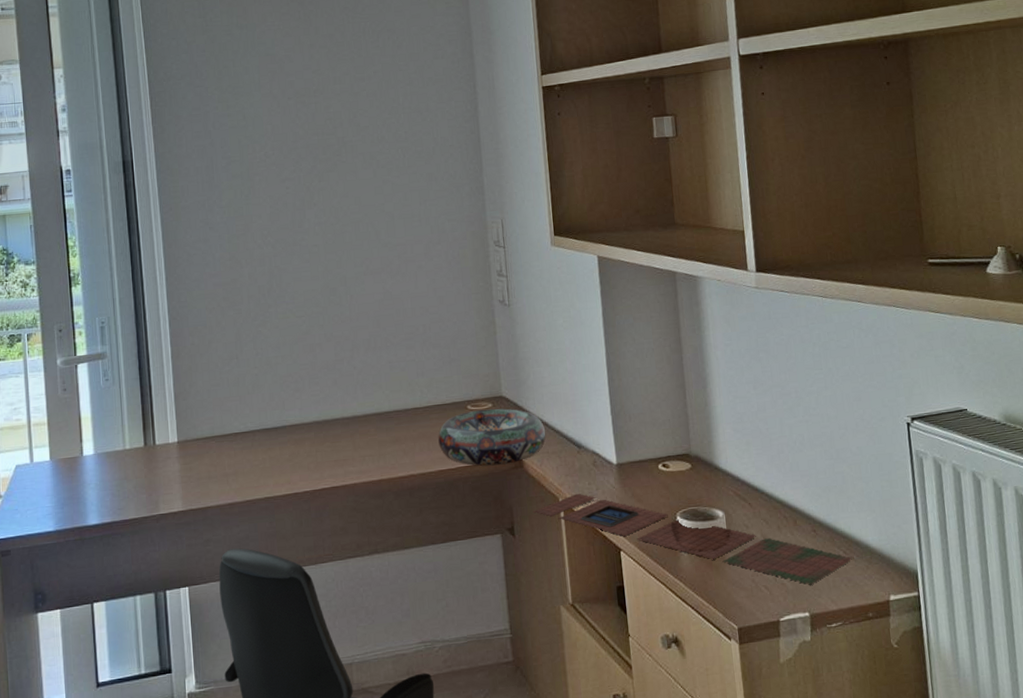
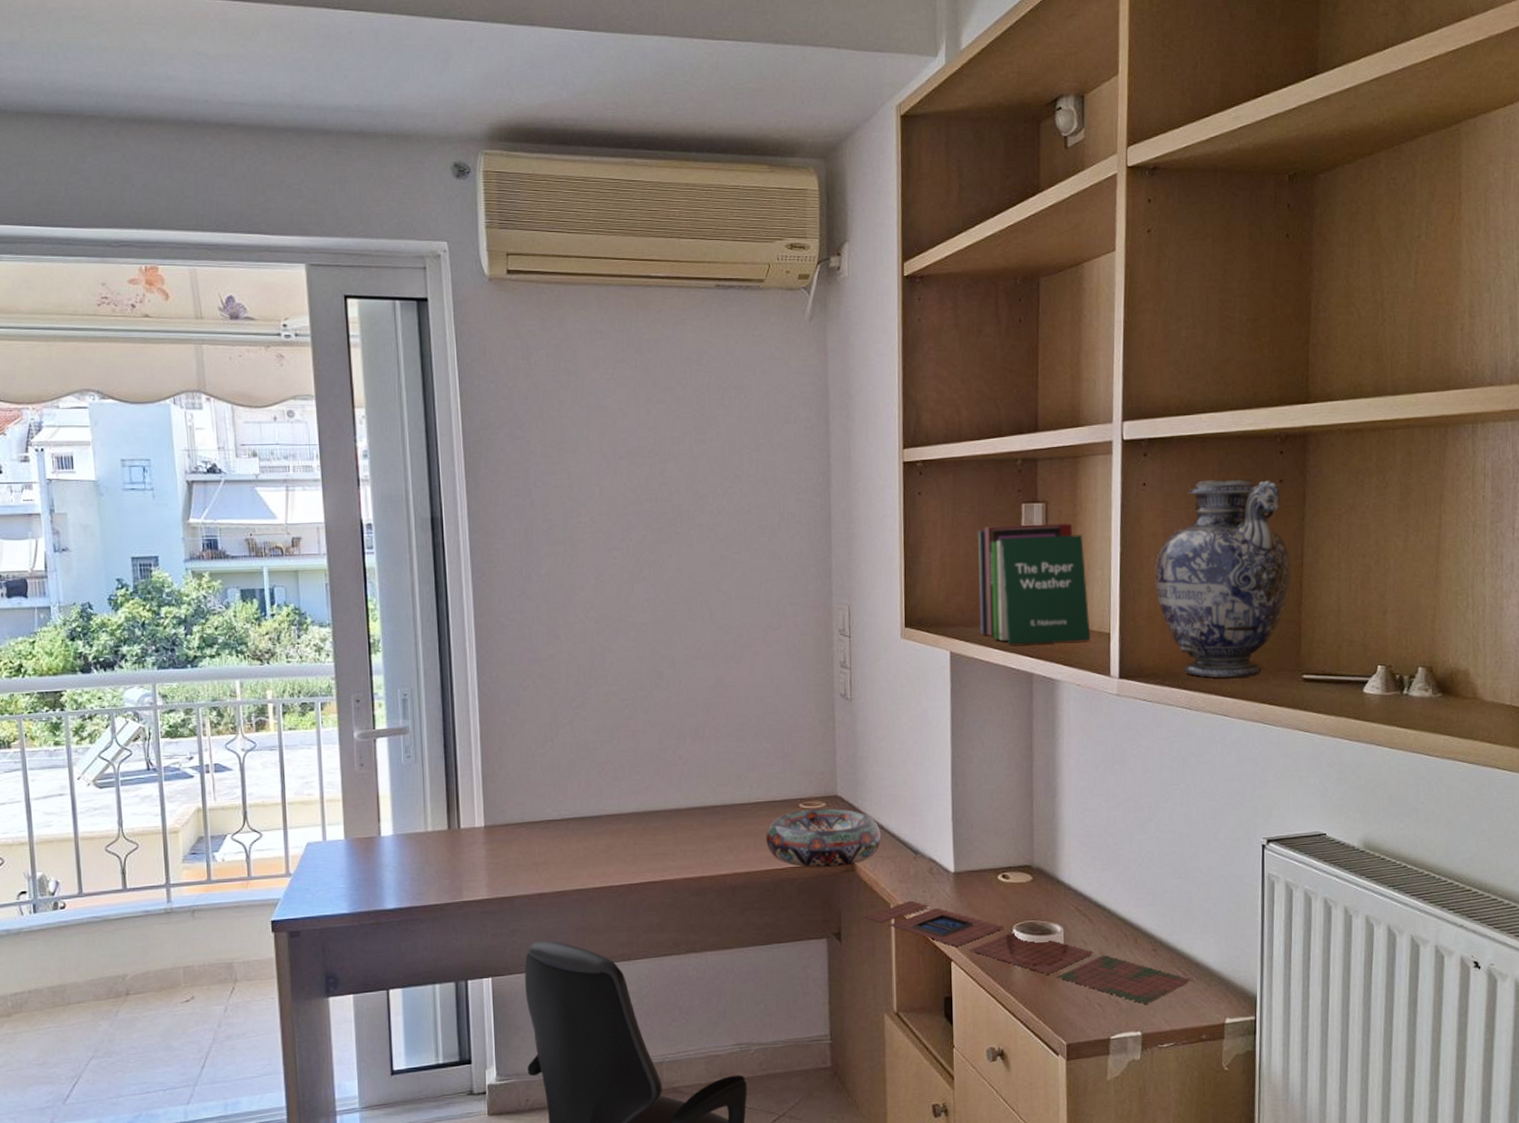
books: none [615,132,727,247] -> present [977,522,1091,645]
decorative vase: none [780,83,908,267] -> present [1154,478,1292,678]

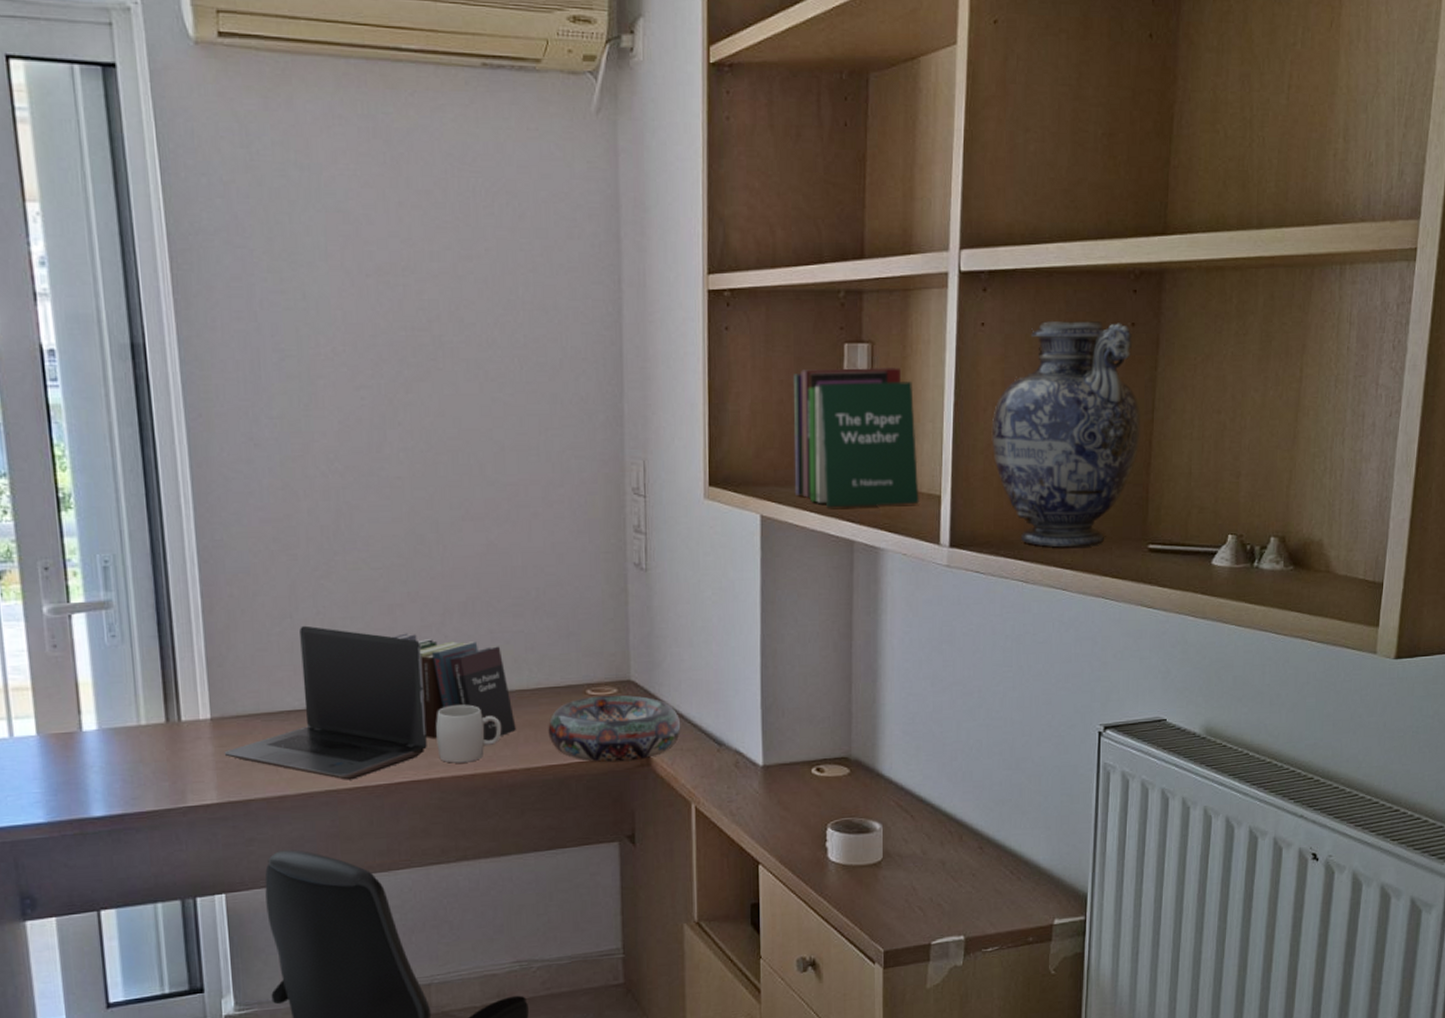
laptop computer: none [494,748,663,881] -> present [224,625,427,780]
books: none [635,754,738,848] -> present [392,633,516,741]
mug: none [670,816,726,867] -> present [436,704,502,763]
papers: present [861,900,1191,1005] -> none [658,798,1019,907]

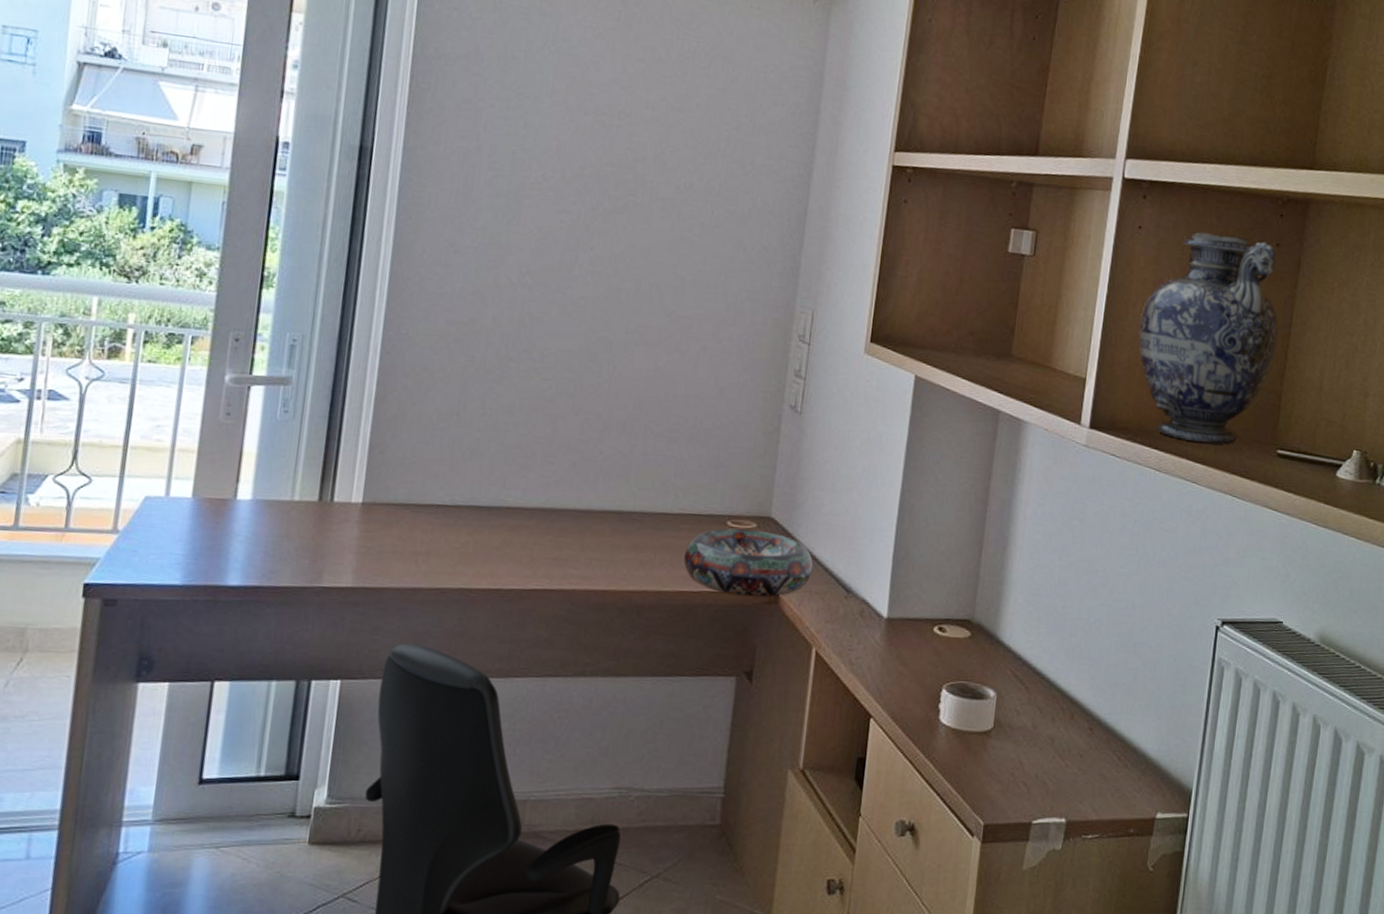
laptop computer: present [224,625,427,780] -> none [368,424,576,581]
books: present [392,633,516,741] -> none [550,444,654,559]
mug: present [436,704,502,763] -> none [574,519,640,578]
books: present [793,366,919,508] -> none [949,247,1071,384]

